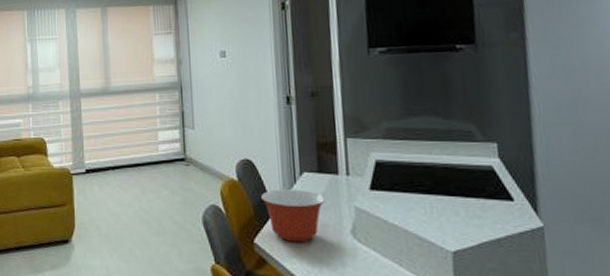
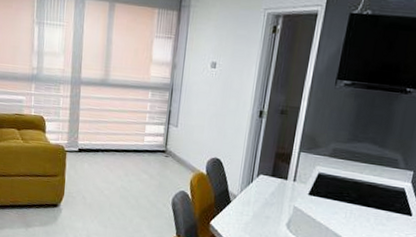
mixing bowl: present [260,189,326,242] -> none [221,185,273,228]

